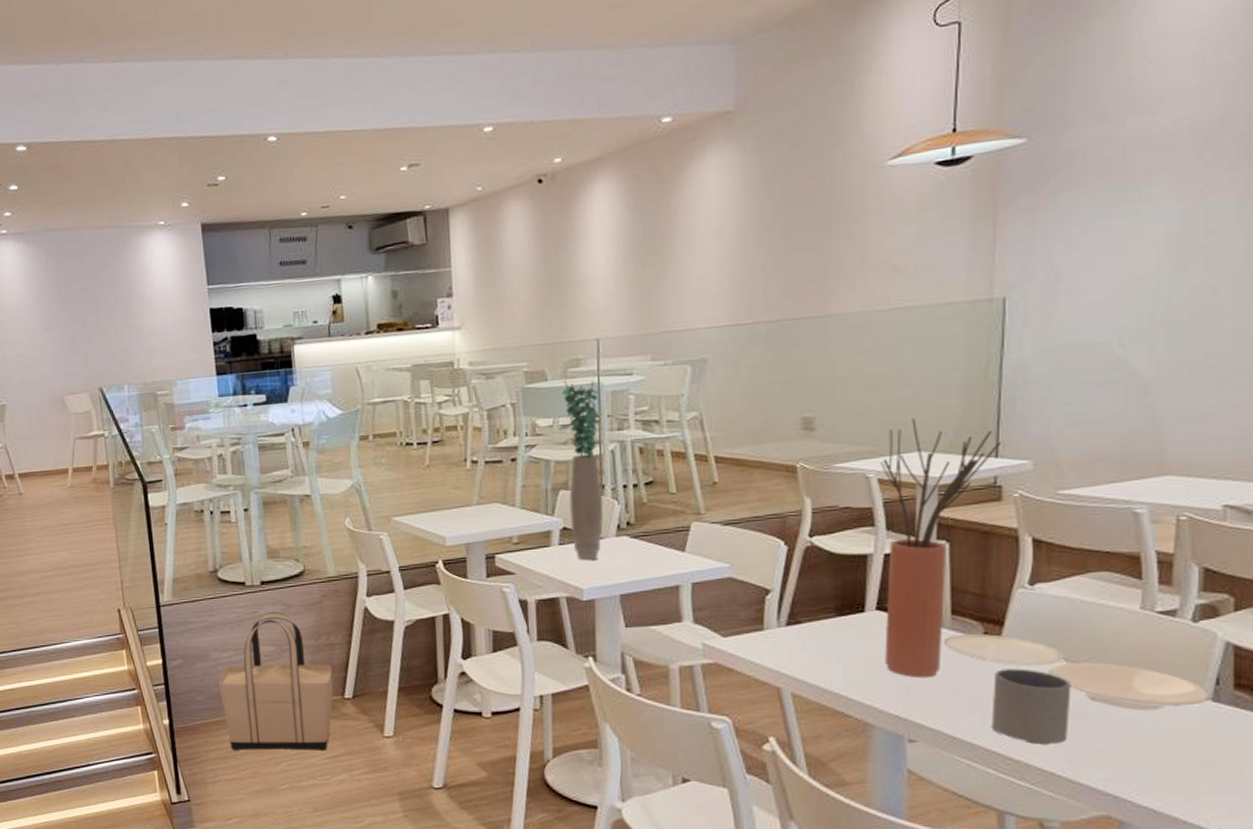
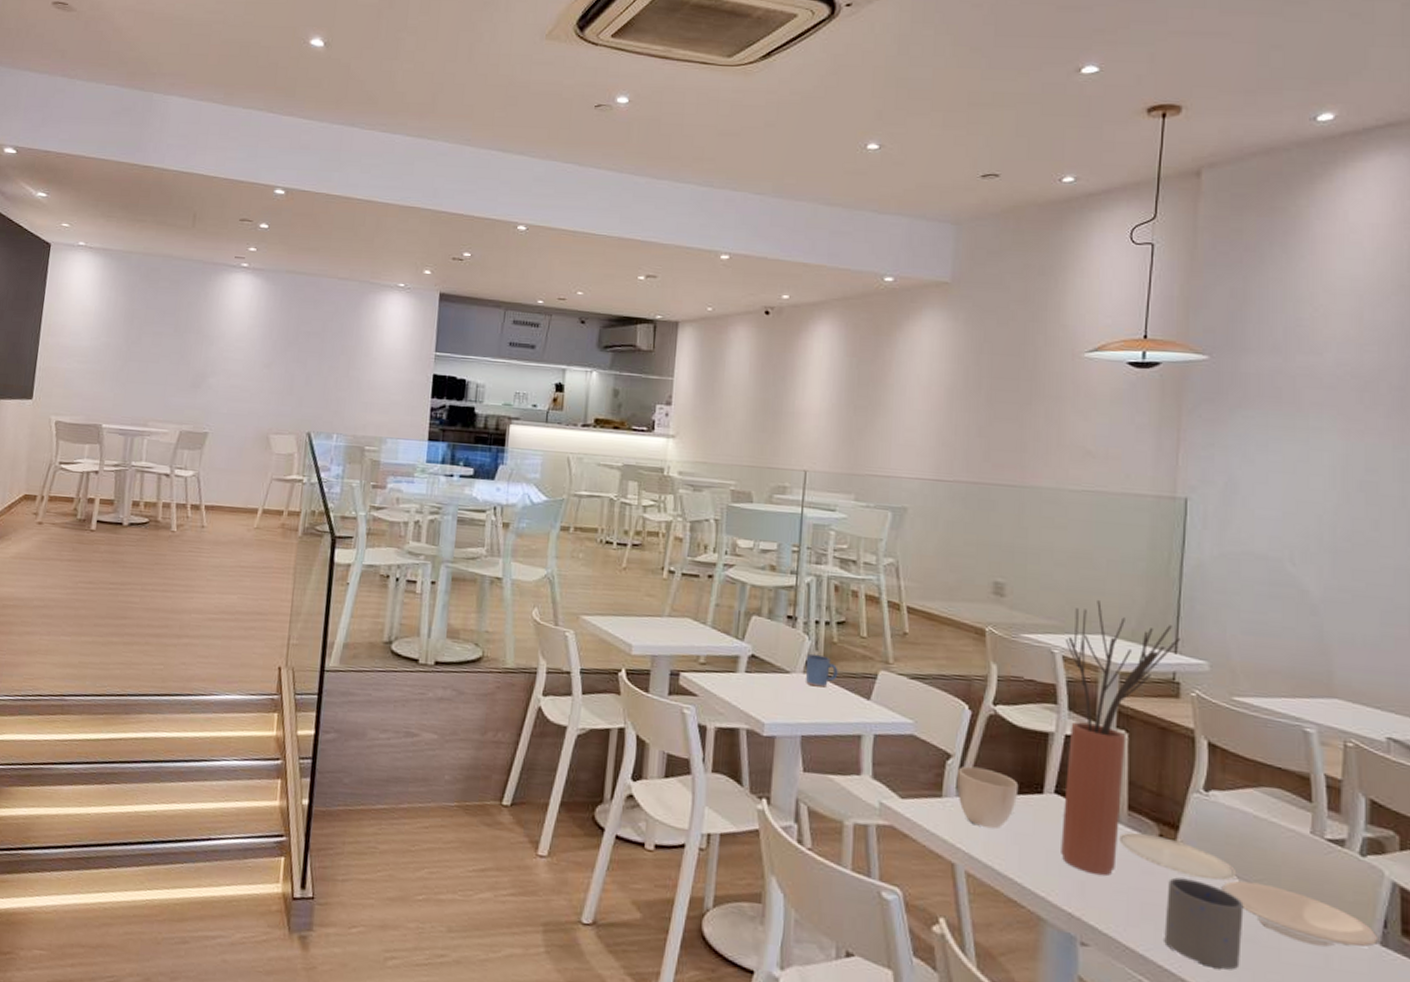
shopping bag: present [219,612,334,750] -> none [370,696,495,861]
vase: present [562,379,604,561] -> none [759,504,801,695]
mug: none [617,516,651,548] -> present [805,653,838,688]
cup: none [778,597,840,652] -> present [957,766,1019,830]

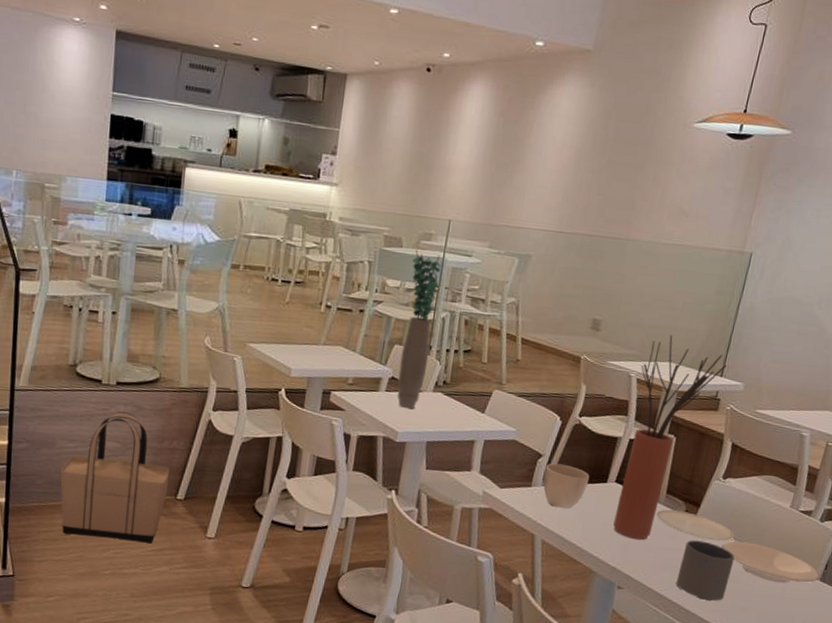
shopping bag: none [370,696,495,861] -> present [60,411,170,543]
vase: none [759,504,801,695] -> present [397,249,442,410]
mug: present [805,653,838,688] -> none [434,376,461,403]

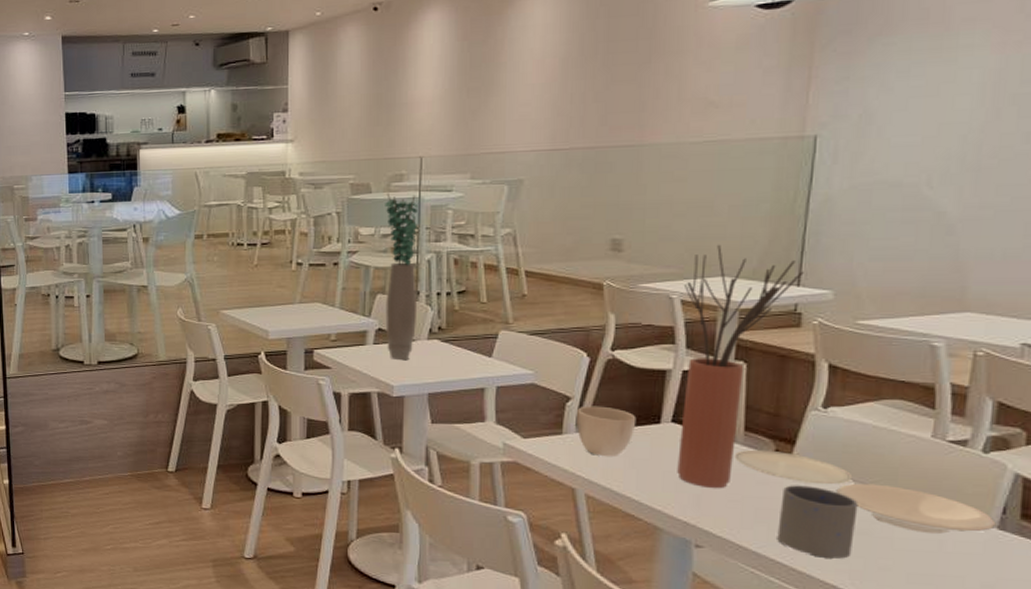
shopping bag: present [60,411,170,543] -> none [55,390,159,517]

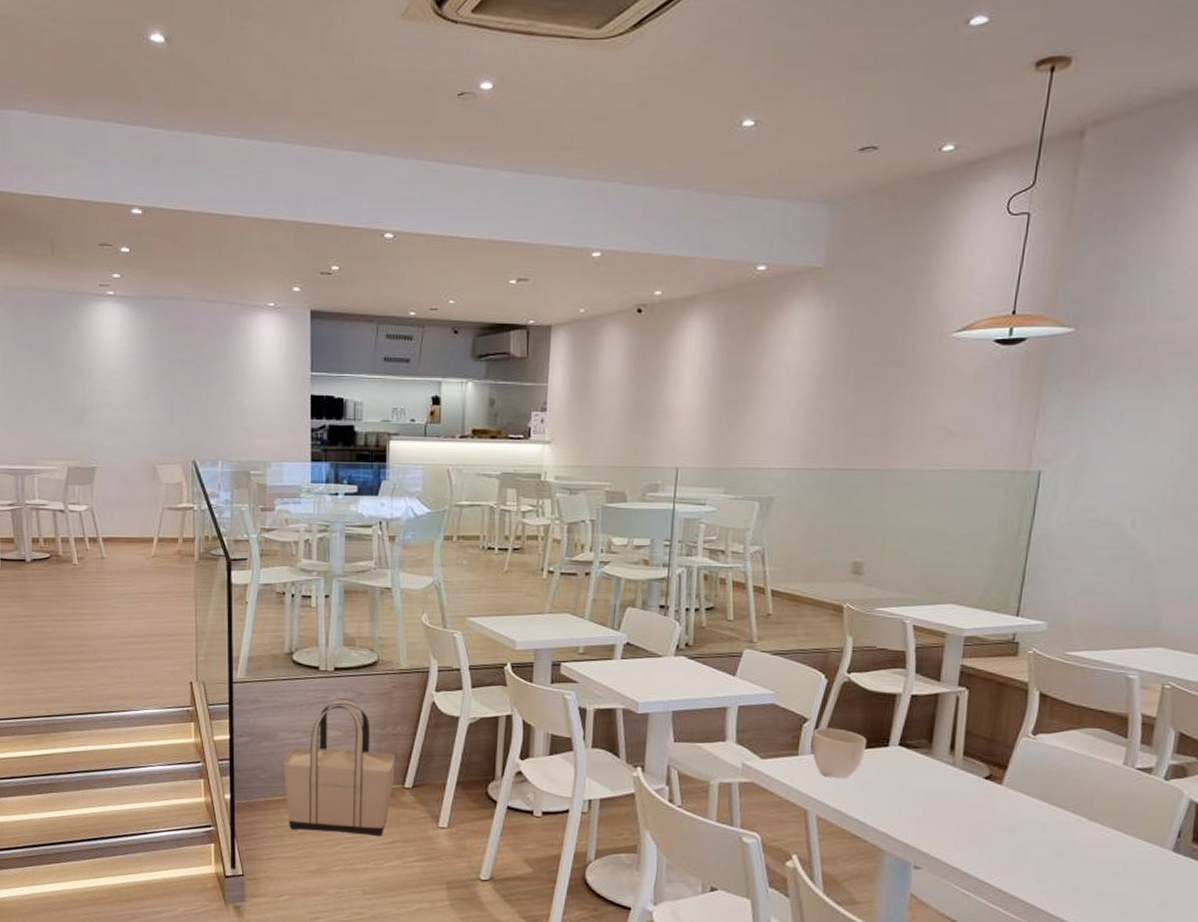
shopping bag: none [55,390,159,517] -> present [283,698,396,836]
vase: present [385,193,419,361] -> none [633,503,672,677]
vase: present [677,245,804,489] -> none [901,573,1023,812]
plate: present [733,449,853,485] -> none [952,773,1055,809]
cup: present [777,485,858,559] -> none [986,808,1058,880]
saucer: present [836,483,997,535] -> none [1039,807,1172,857]

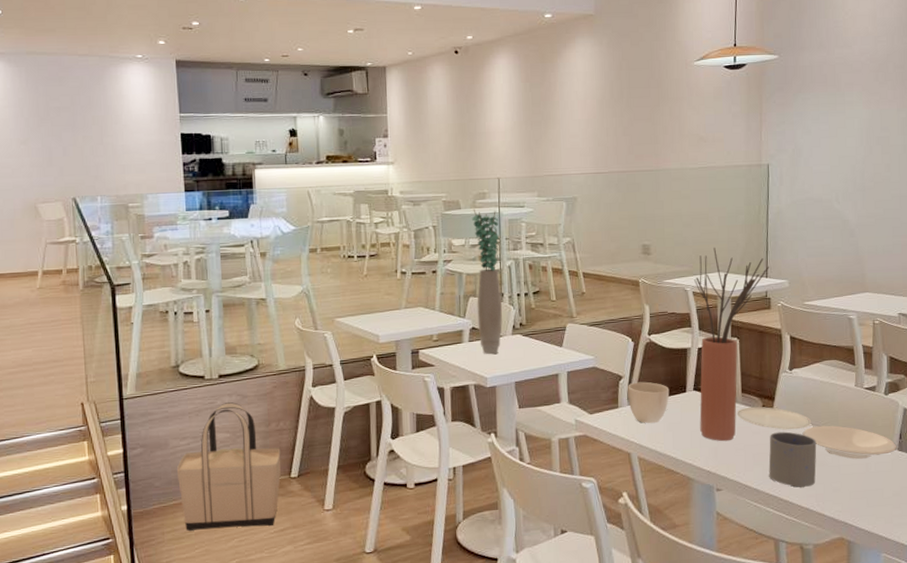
vase: none [633,503,672,677] -> present [472,209,503,355]
vase: none [901,573,1023,812] -> present [693,248,769,442]
plate: none [952,773,1055,809] -> present [736,406,812,430]
cup: none [986,808,1058,880] -> present [769,431,817,487]
saucer: none [1039,807,1172,857] -> present [802,425,897,460]

